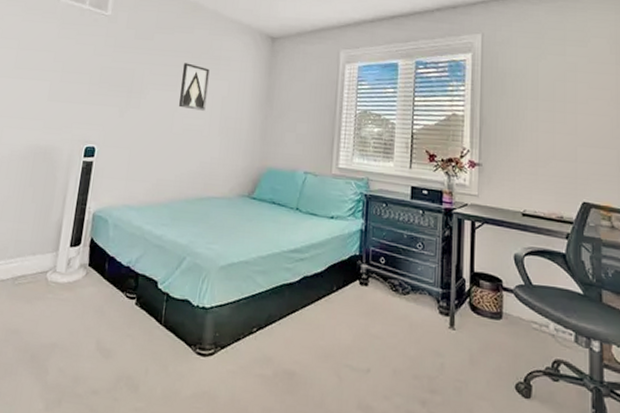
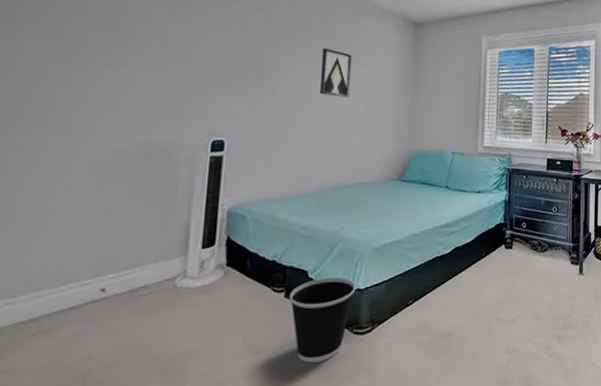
wastebasket: none [139,290,202,378] -> present [289,277,356,363]

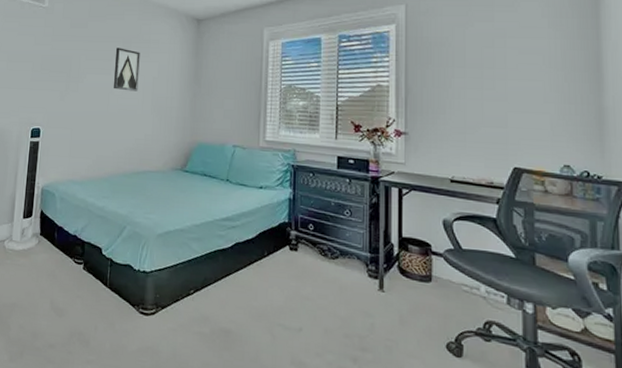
wastebasket: present [289,277,356,363] -> none [87,256,143,335]

